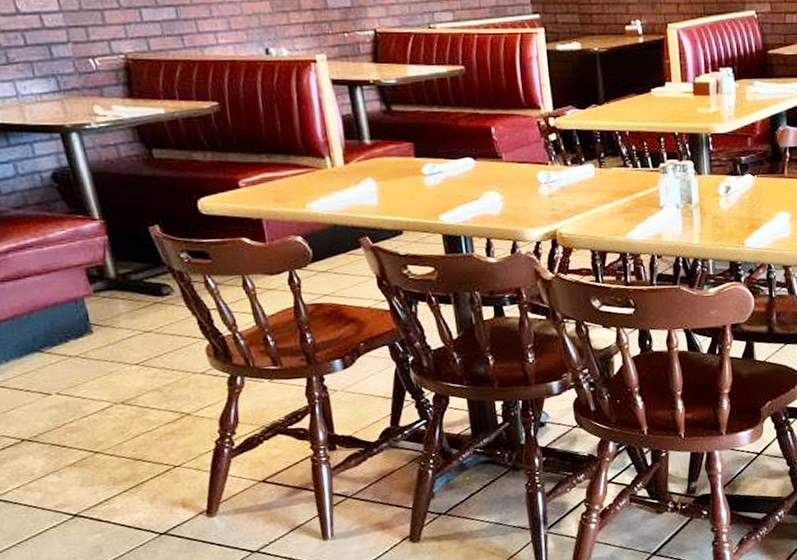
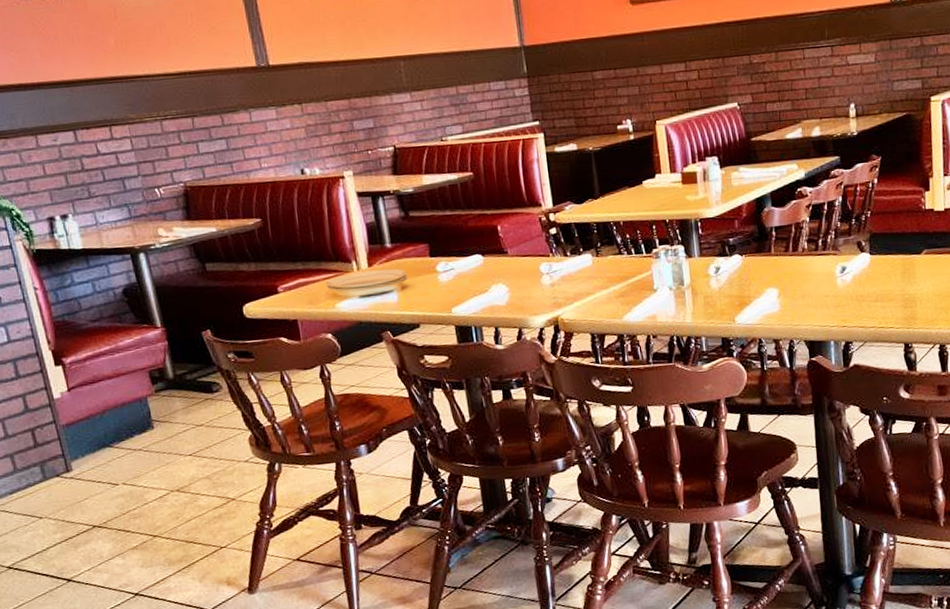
plate: none [294,167,390,197] -> present [325,268,408,297]

